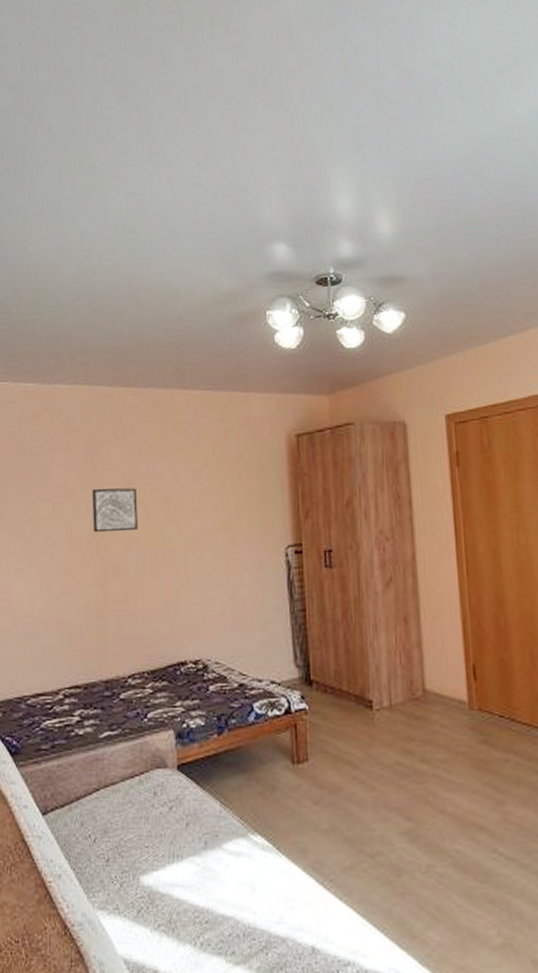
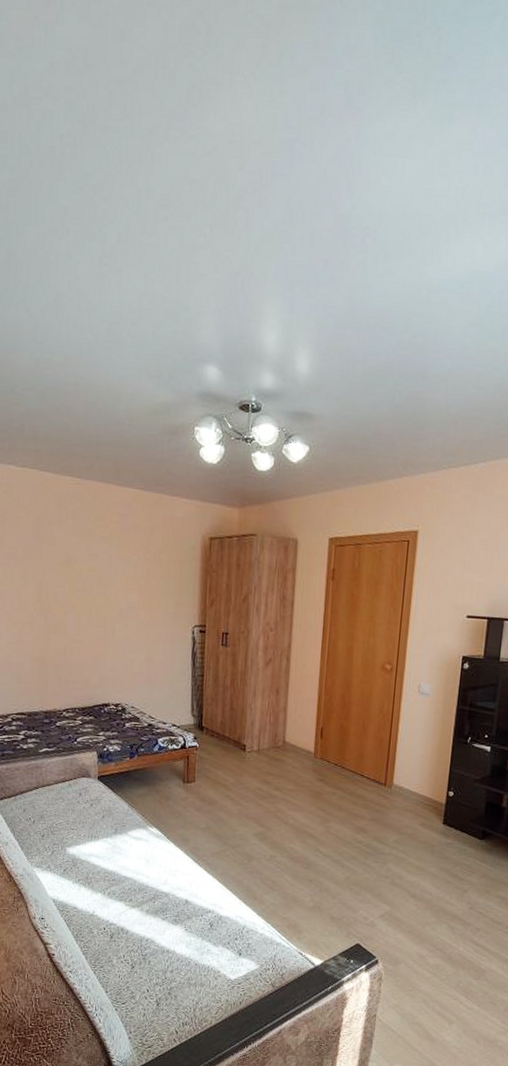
wall art: present [91,488,138,533] -> none [38,560,77,598]

